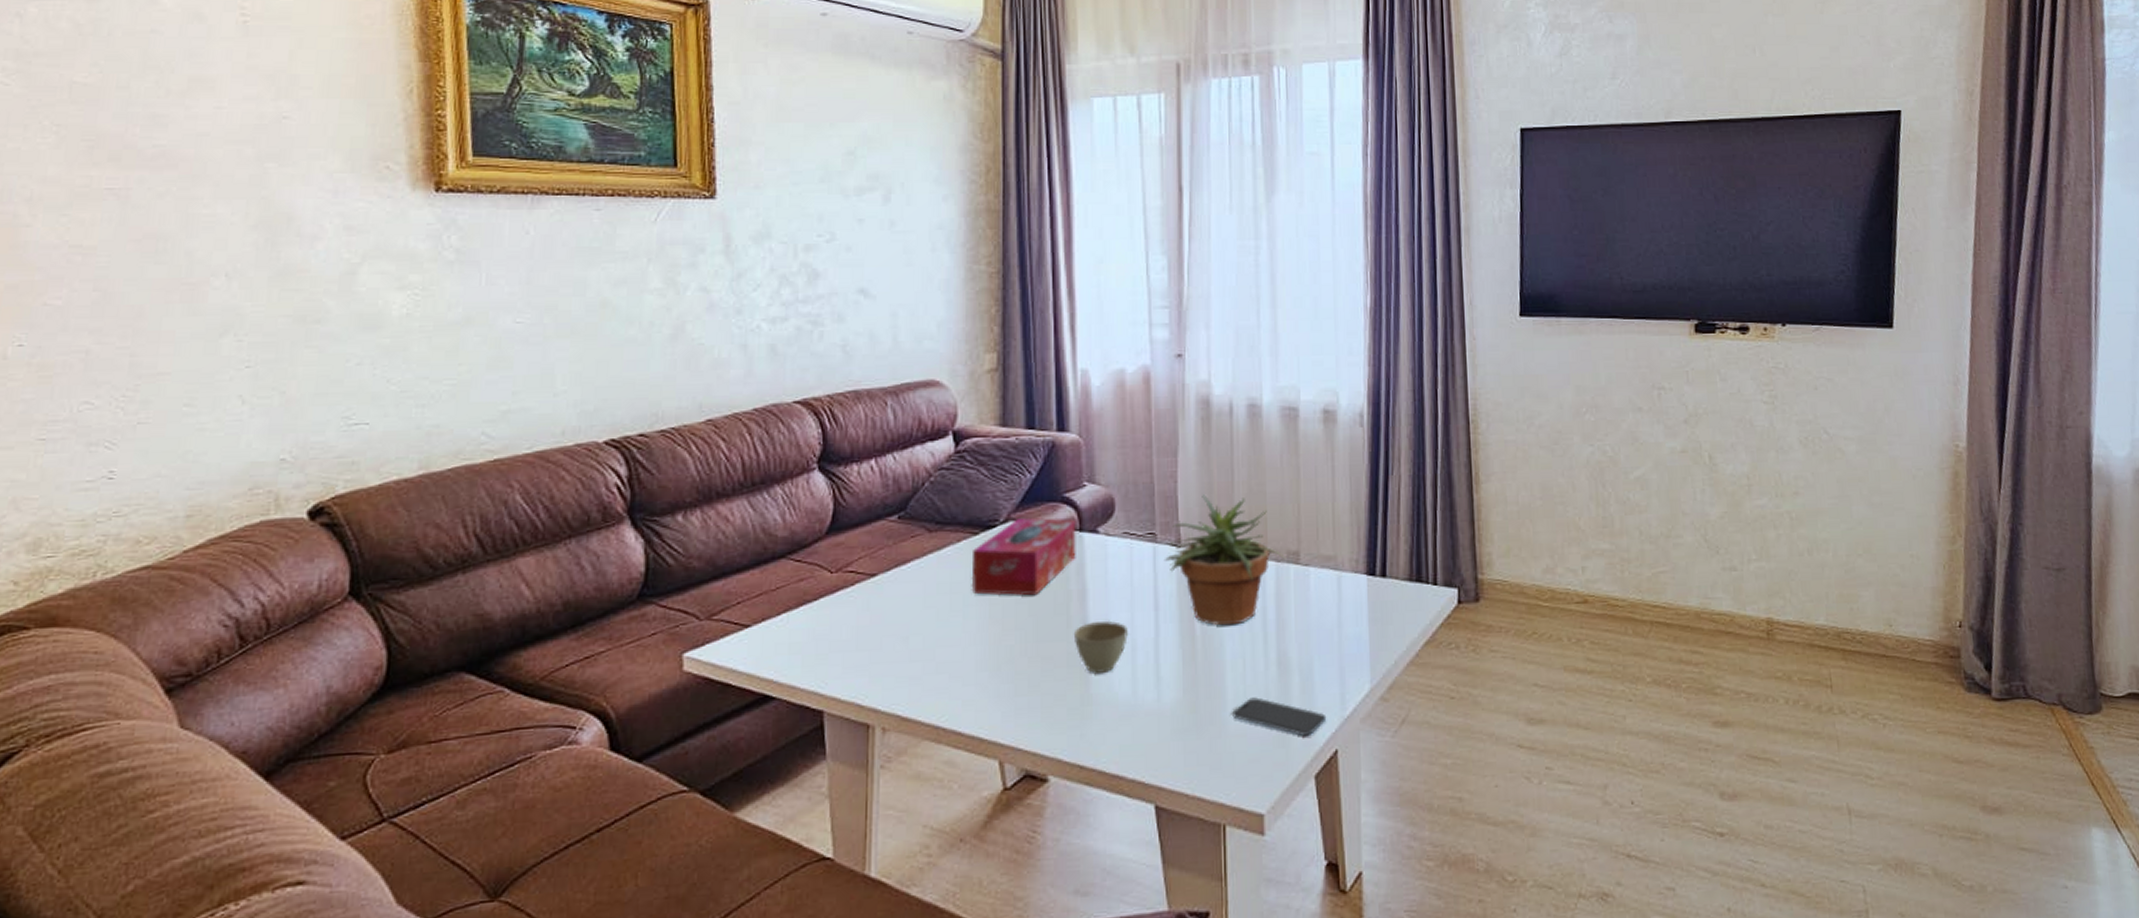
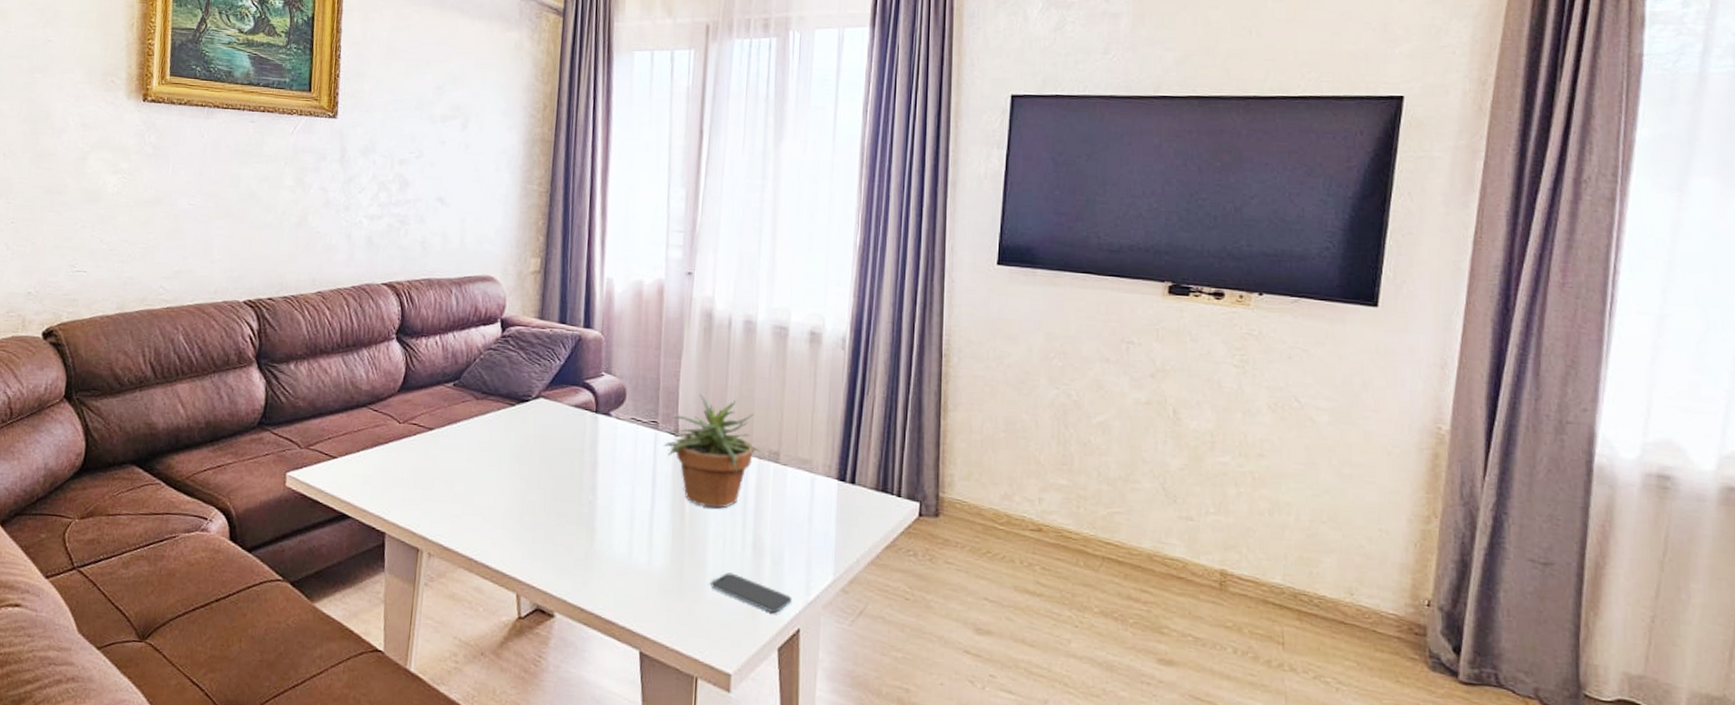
tissue box: present [971,518,1076,596] -> none [505,397,593,462]
cup: present [1073,621,1128,673] -> none [584,490,629,534]

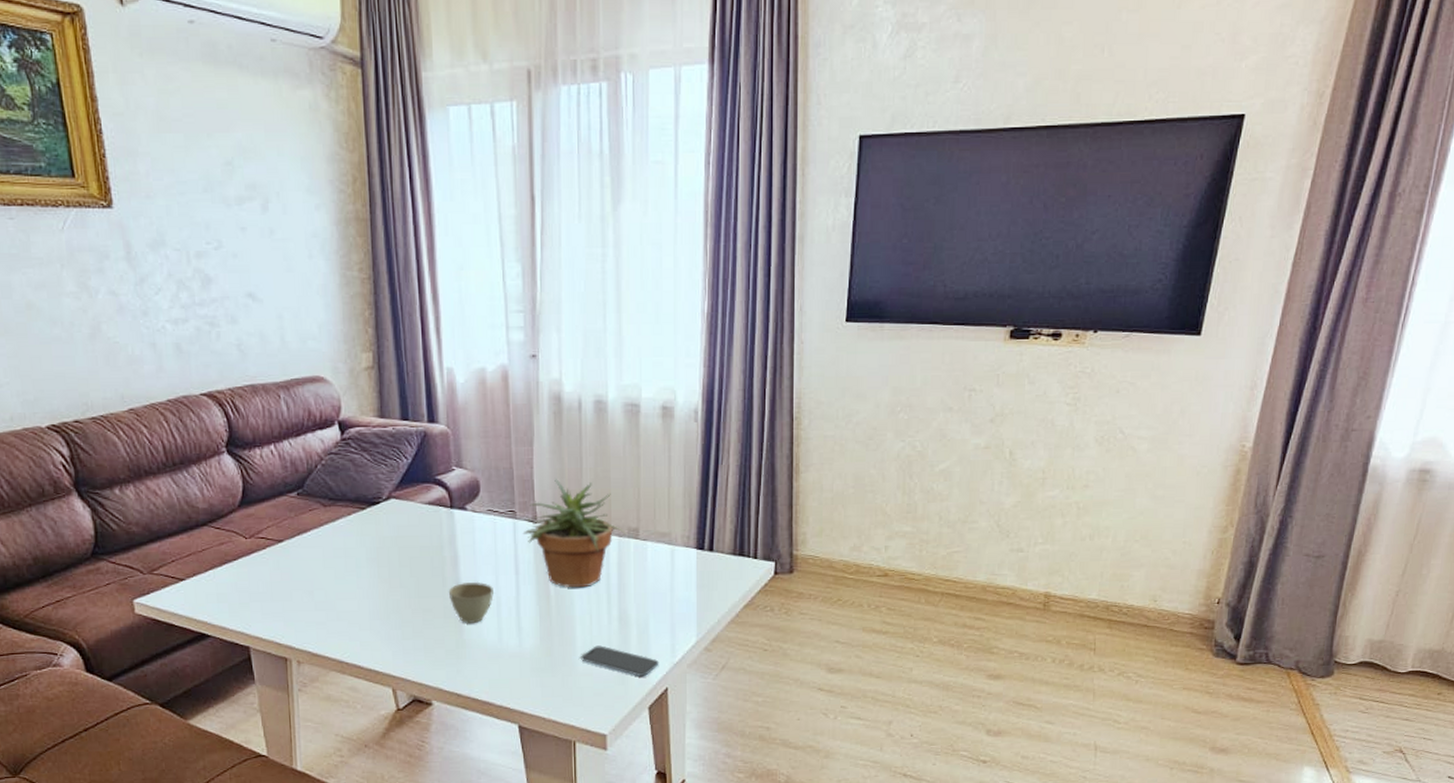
cup: none [584,490,629,534] -> present [448,582,494,623]

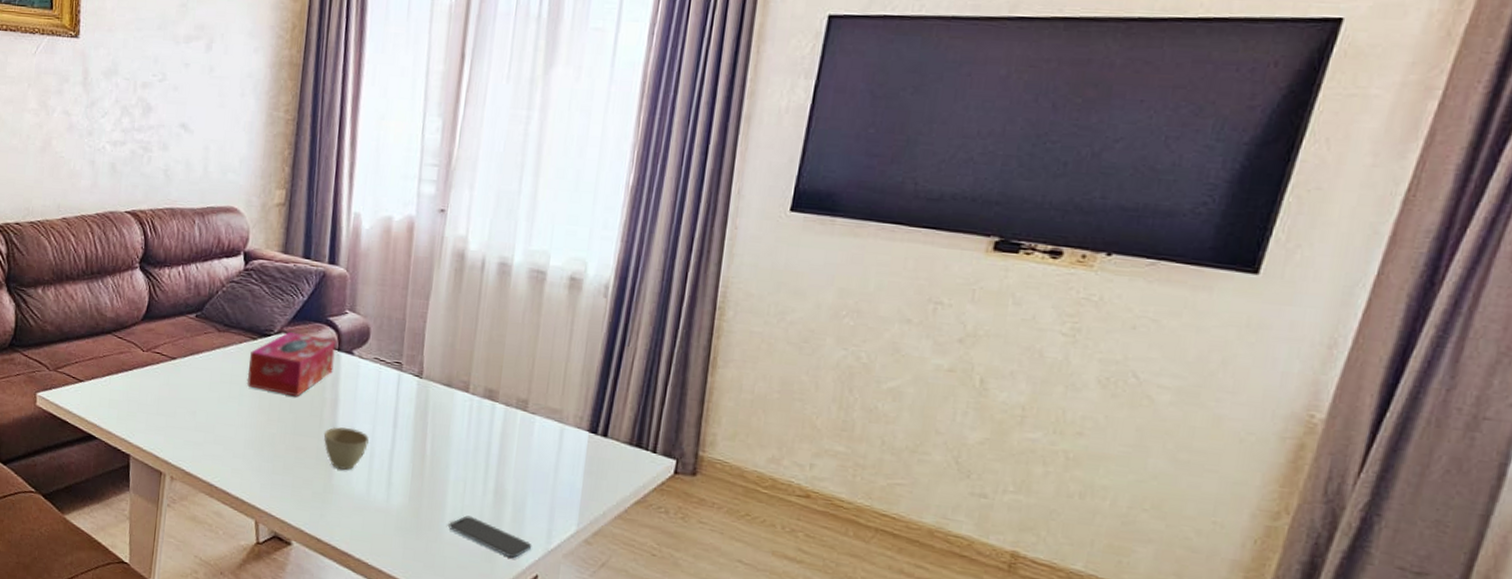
tissue box: none [361,496,448,560] -> present [246,332,336,397]
potted plant: present [522,479,626,588] -> none [406,336,515,453]

